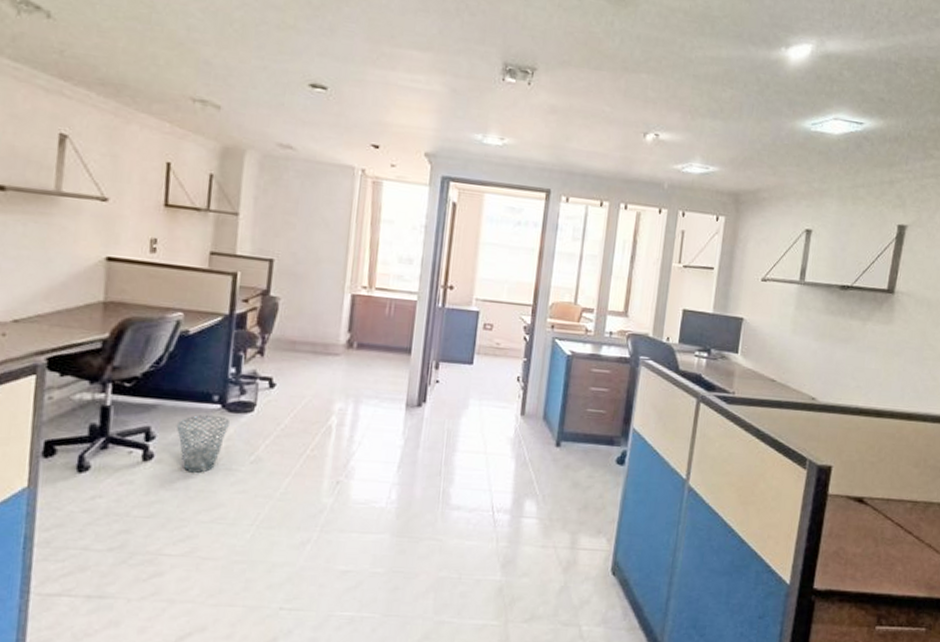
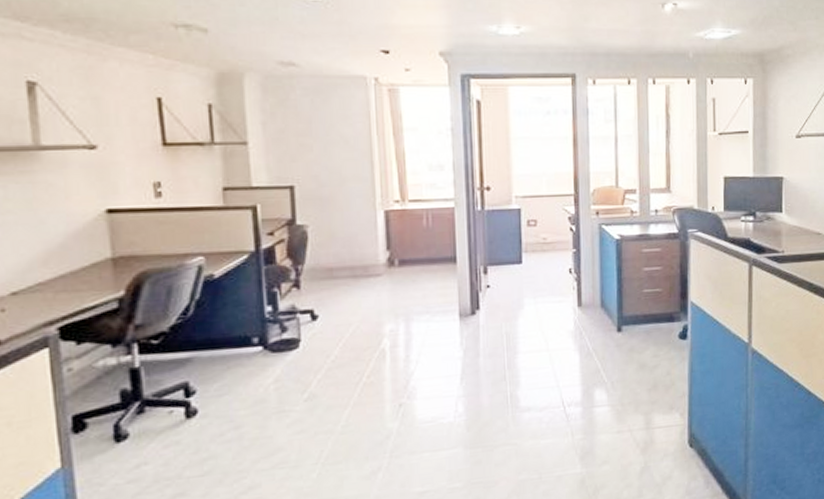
waste basket: present [176,414,230,473] -> none [216,357,275,422]

